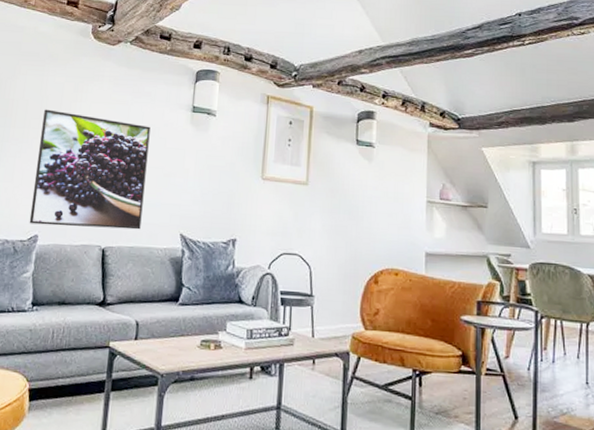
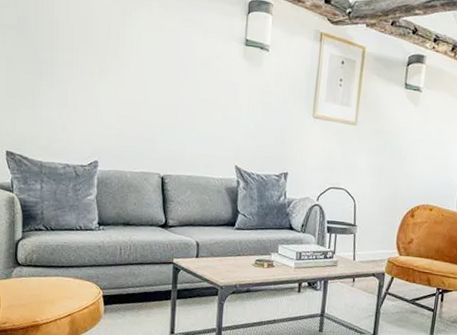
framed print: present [29,109,151,230] -> none [88,33,203,161]

